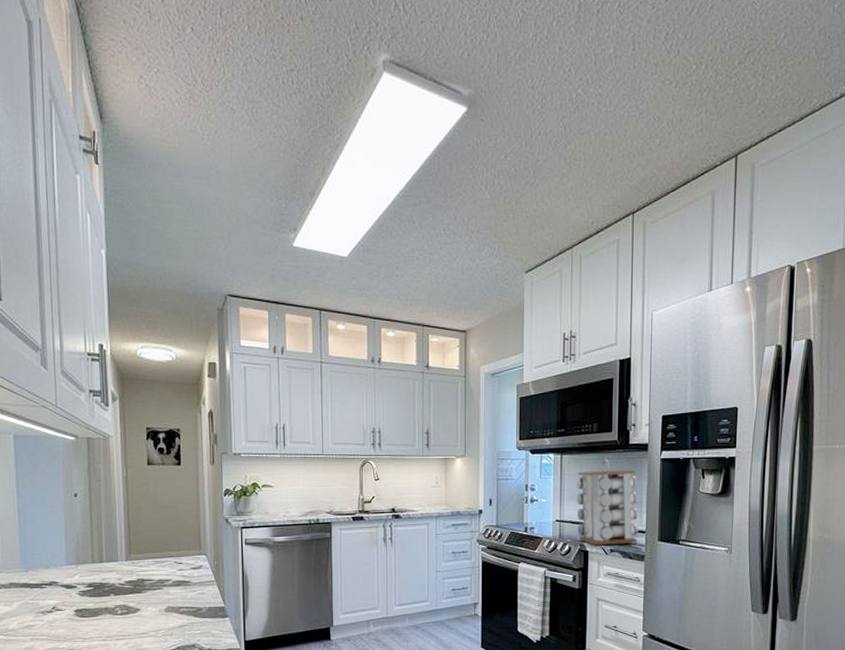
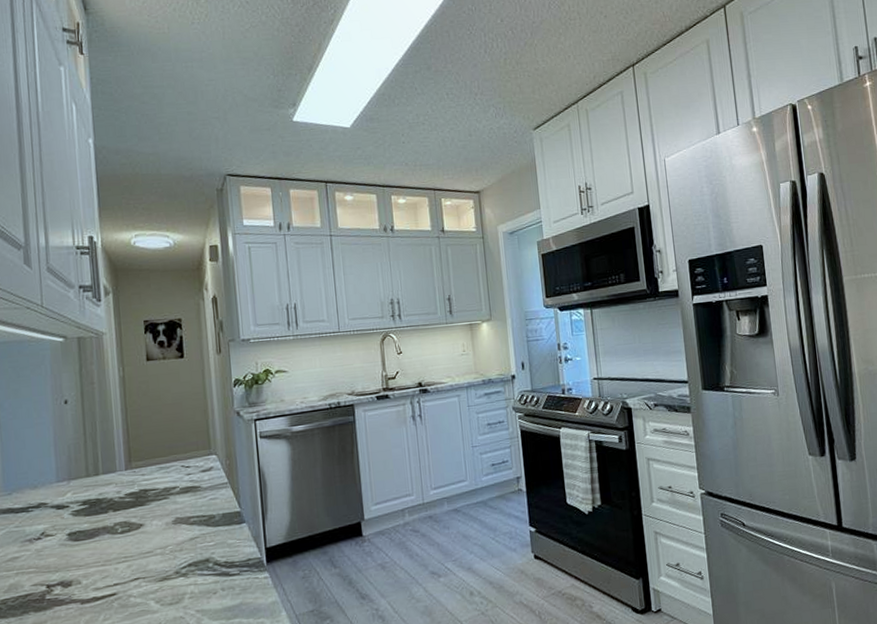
spice rack: present [576,459,638,546] -> none [609,309,681,401]

